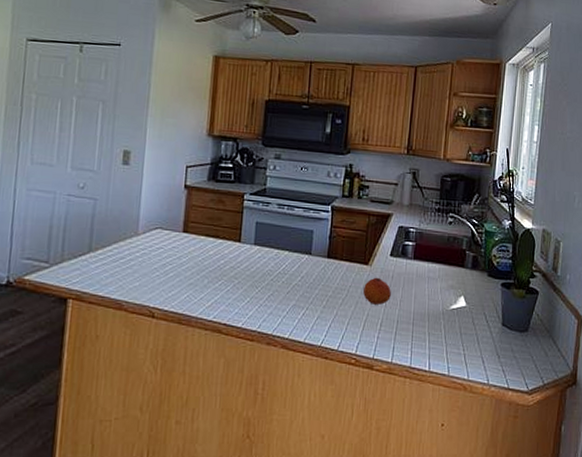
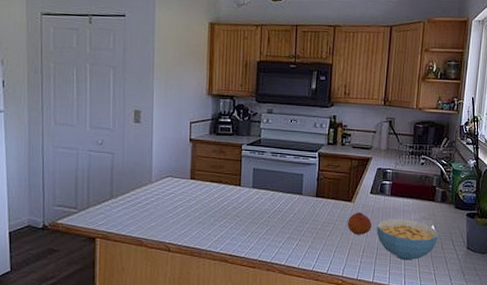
cereal bowl: none [397,286,469,338] -> present [377,218,439,261]

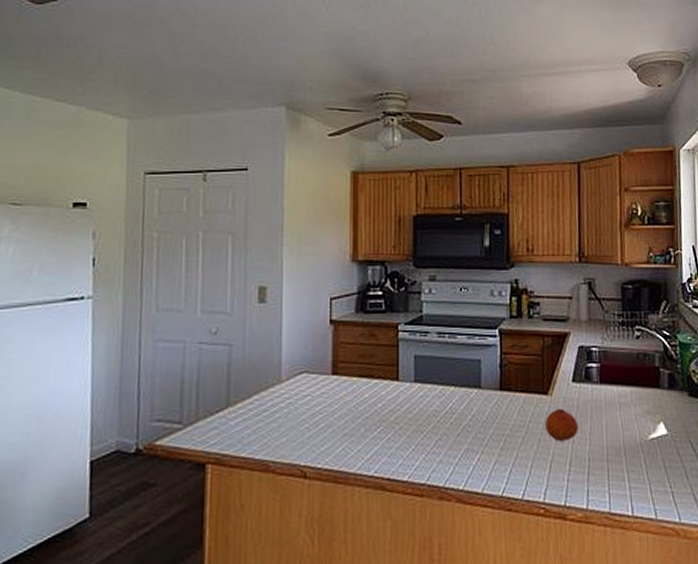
cereal bowl: present [377,218,439,261] -> none [585,414,671,475]

